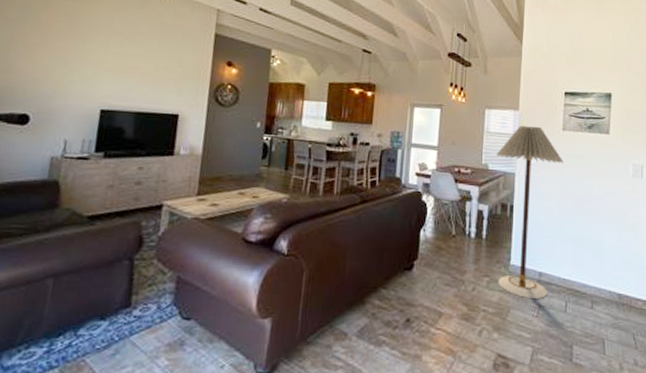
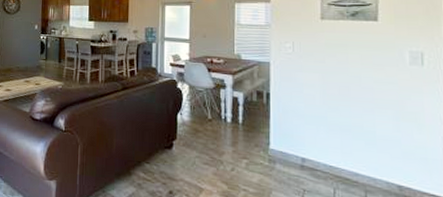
floor lamp: present [495,125,563,300] -> none [248,16,324,184]

